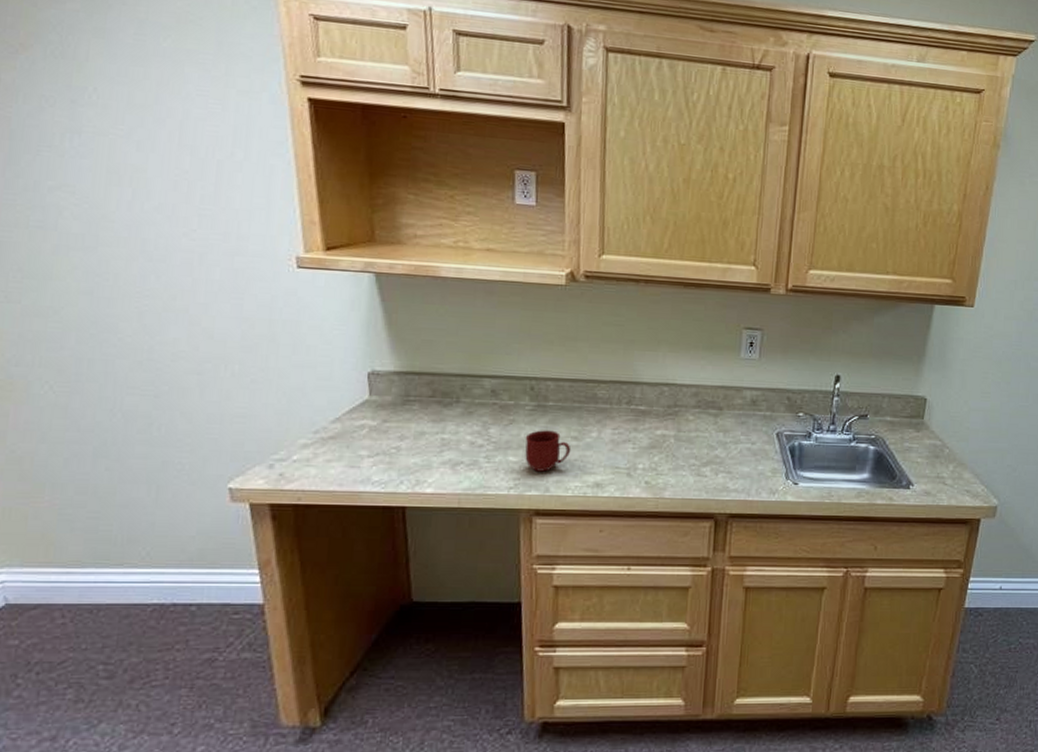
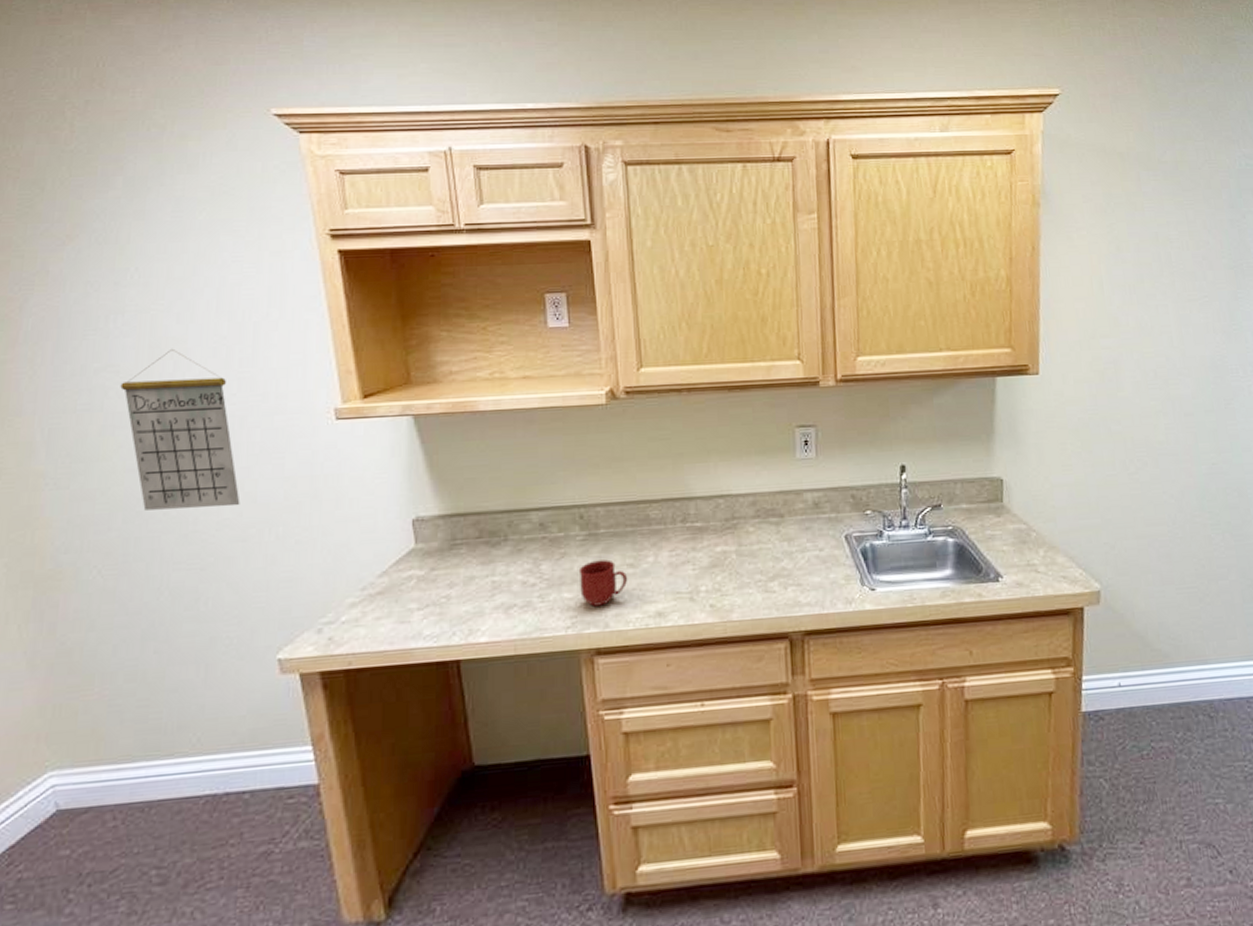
calendar: none [76,176,197,340] -> present [120,348,240,510]

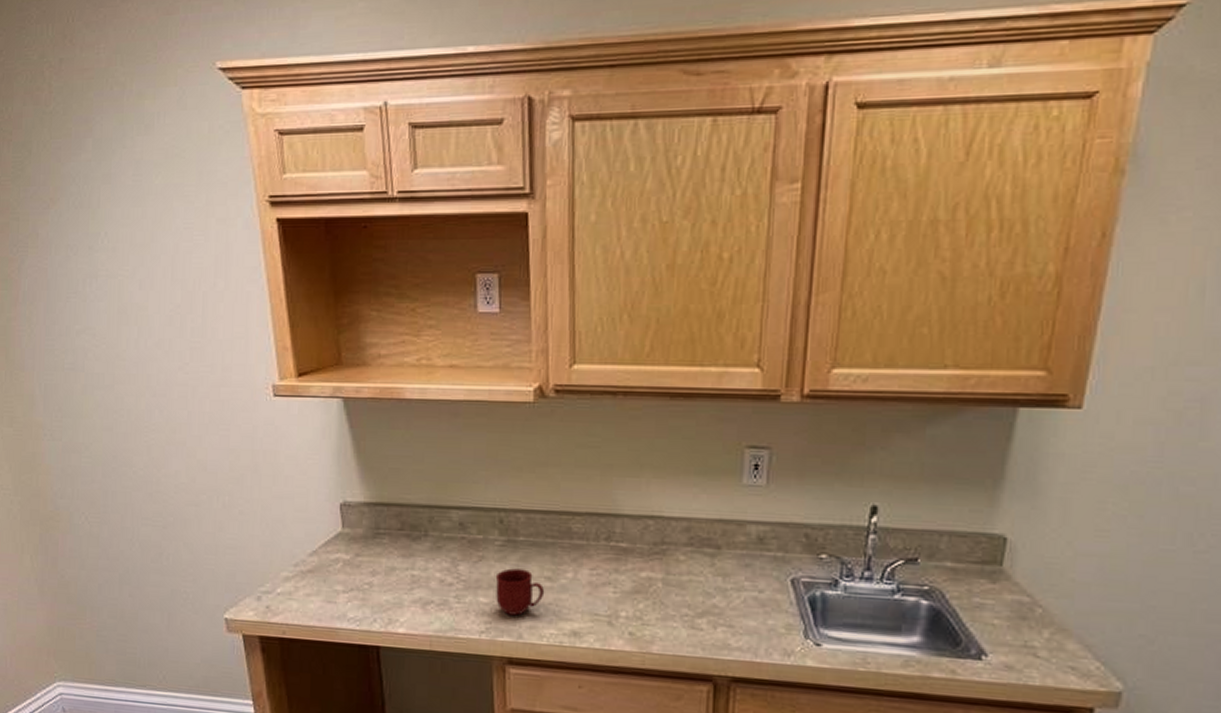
calendar: present [120,348,240,510] -> none [97,314,194,472]

